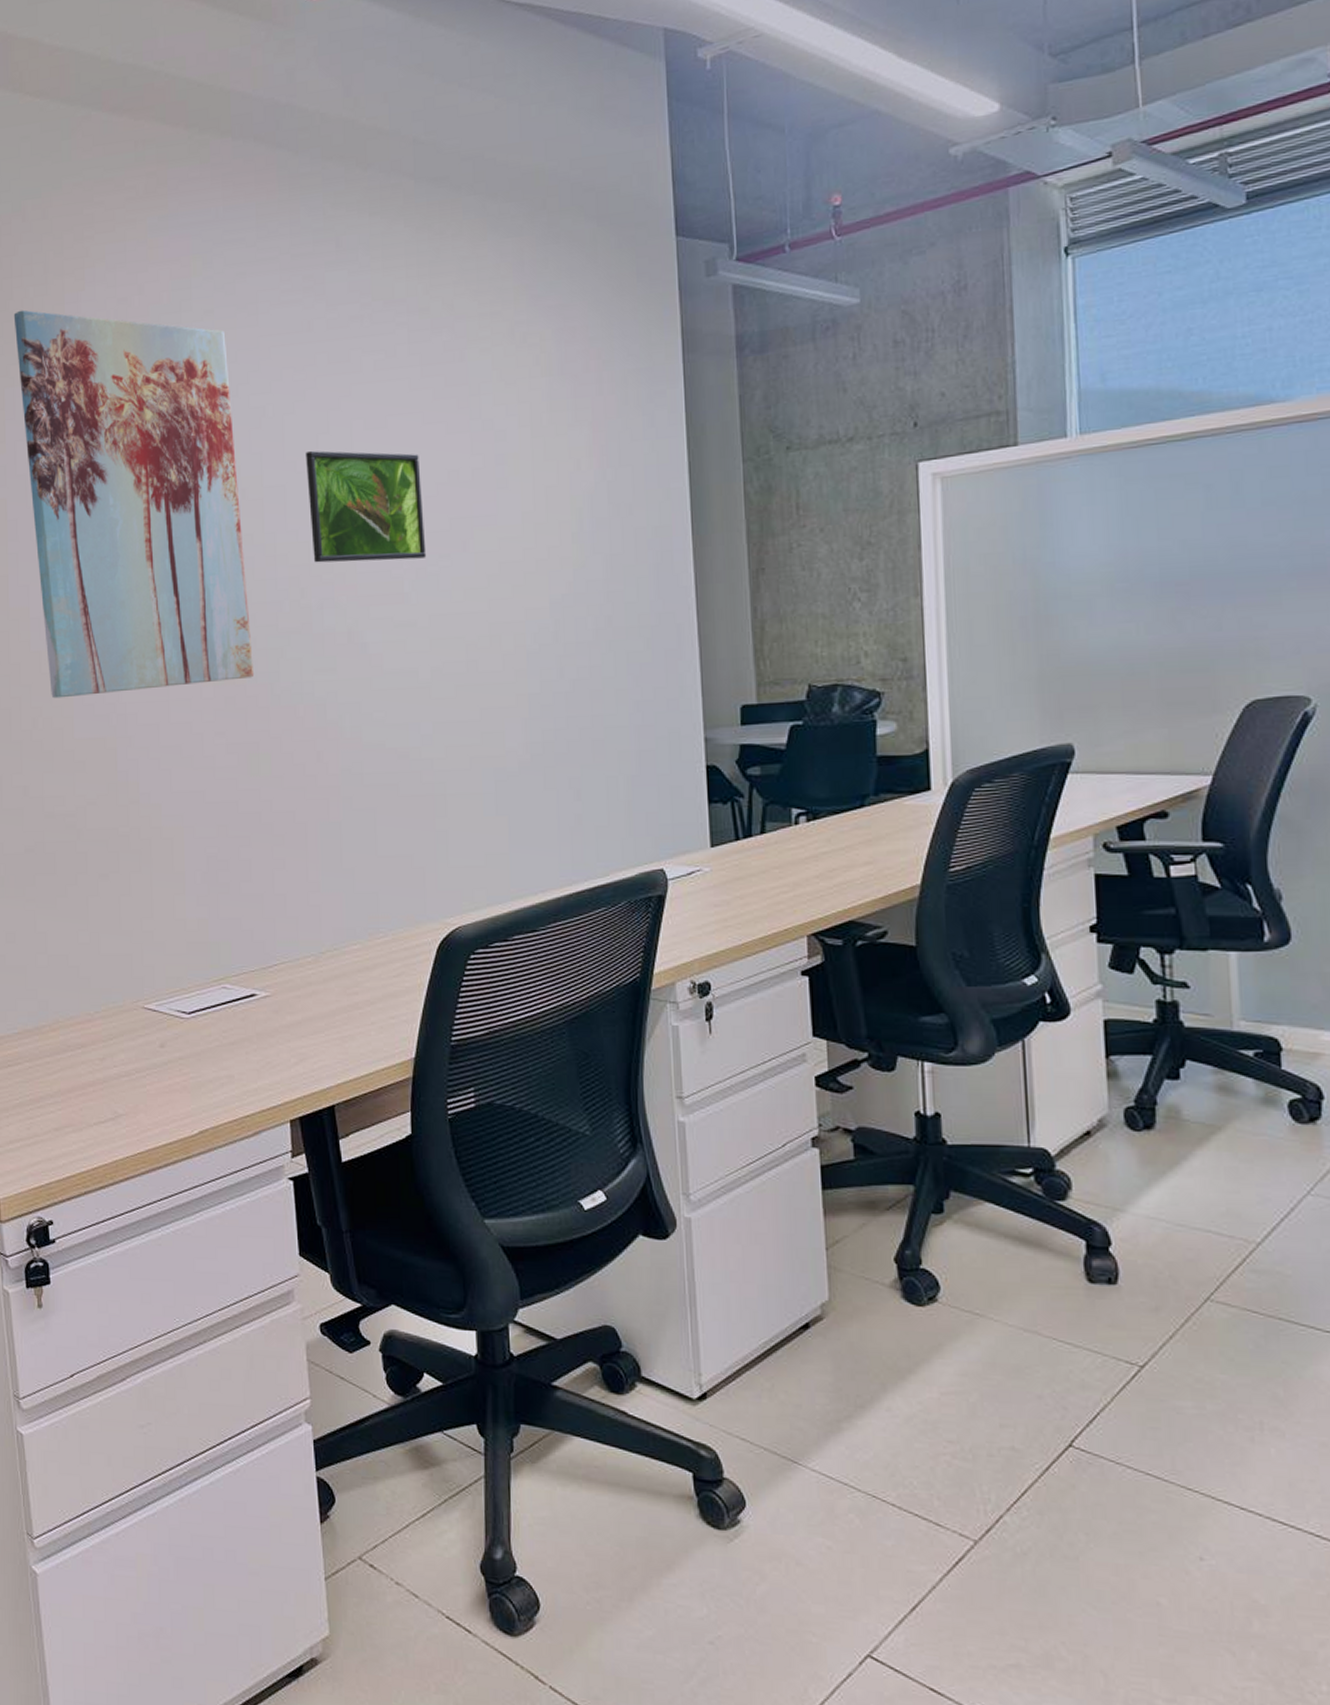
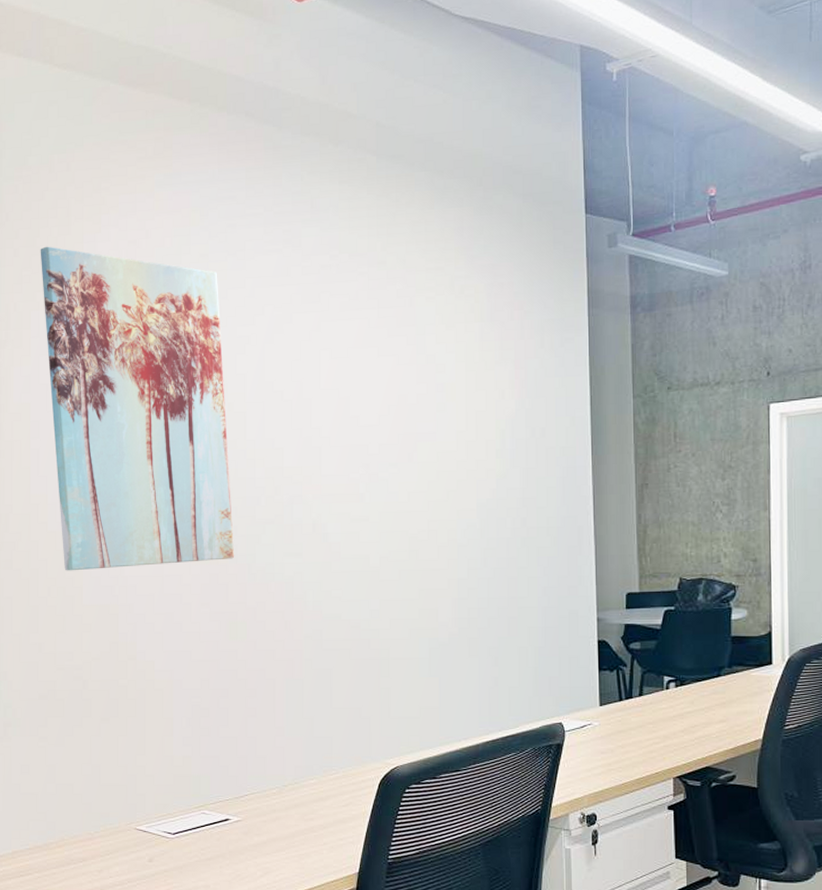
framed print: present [306,450,427,563] -> none [282,374,379,467]

